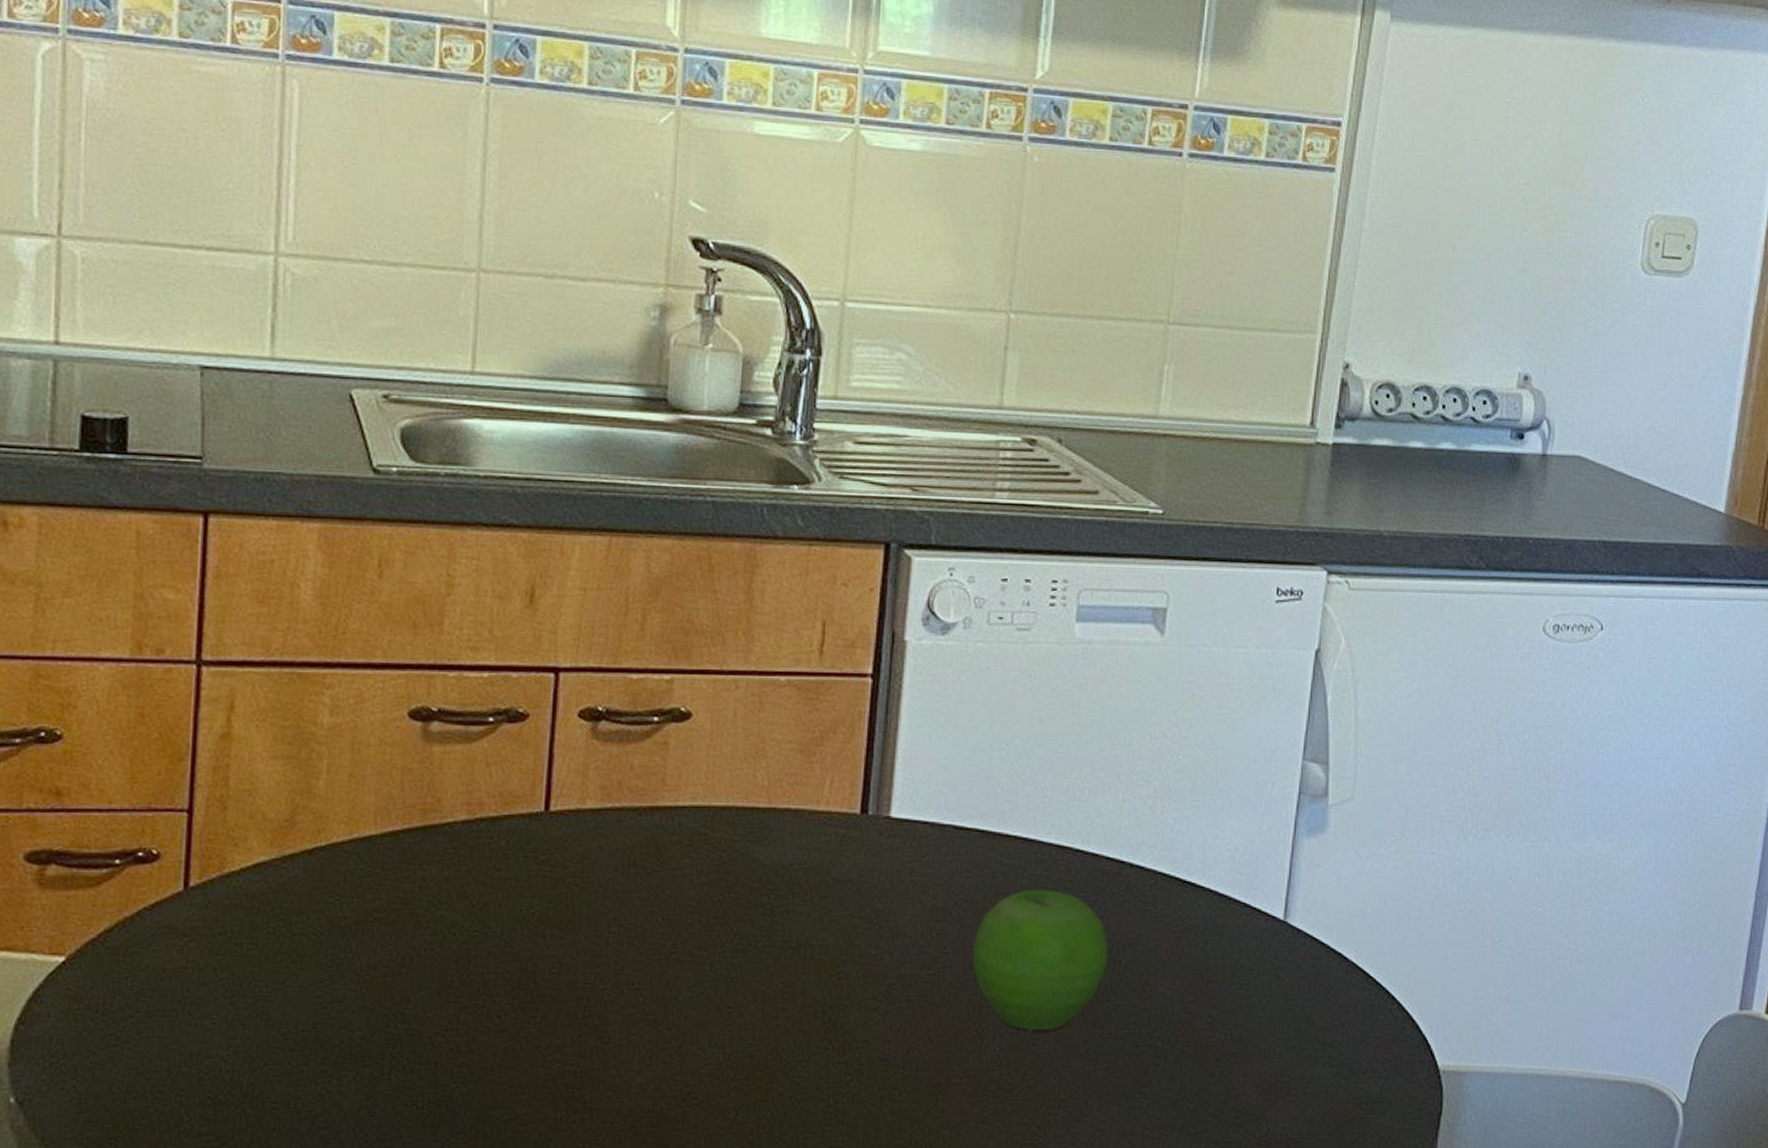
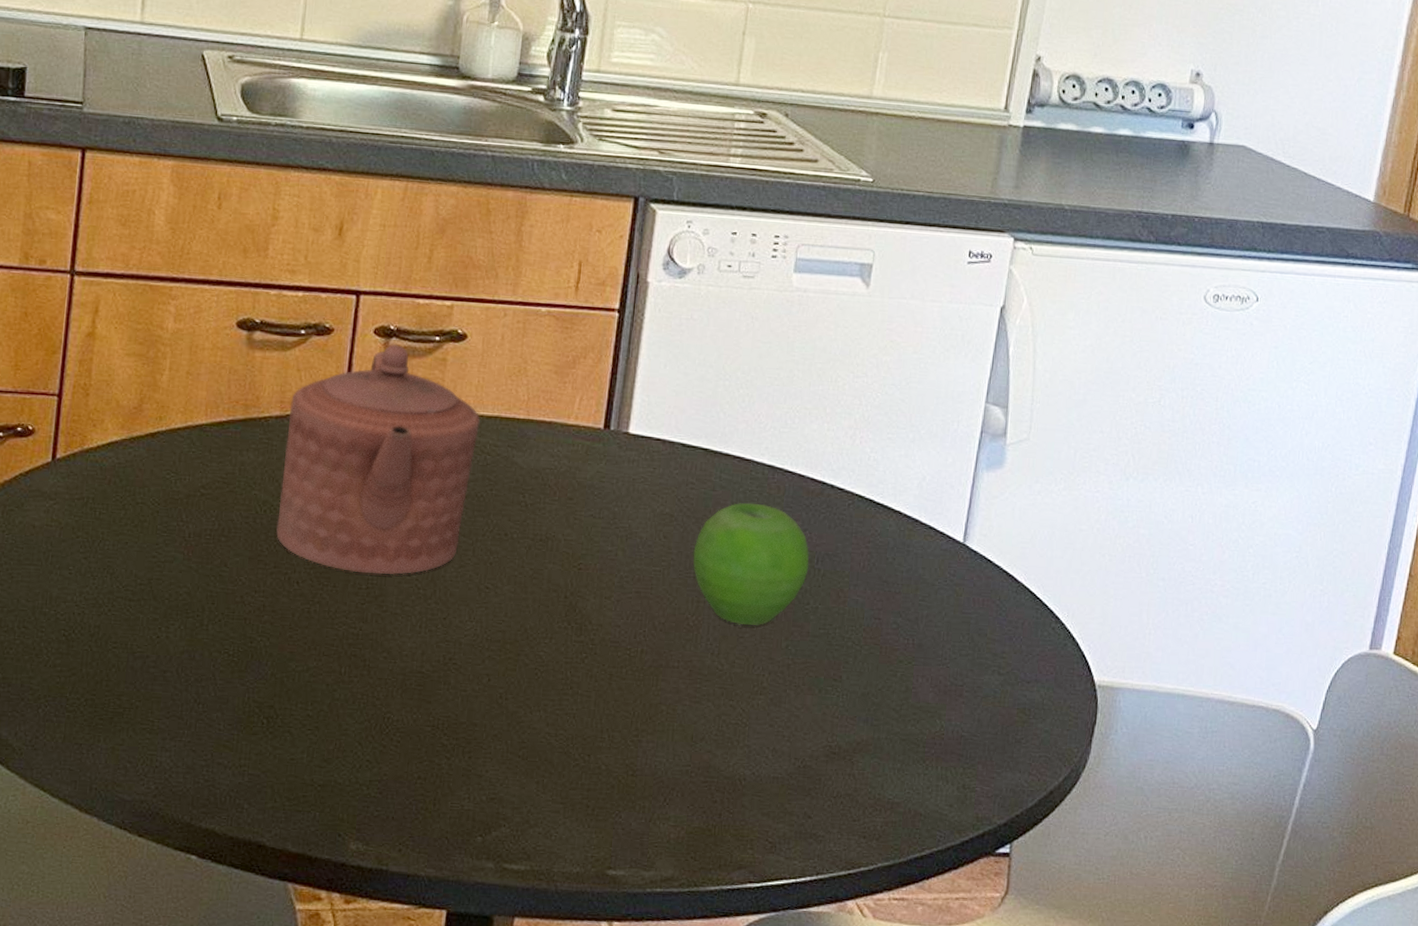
teapot: none [469,727,713,1000] -> present [276,343,481,575]

